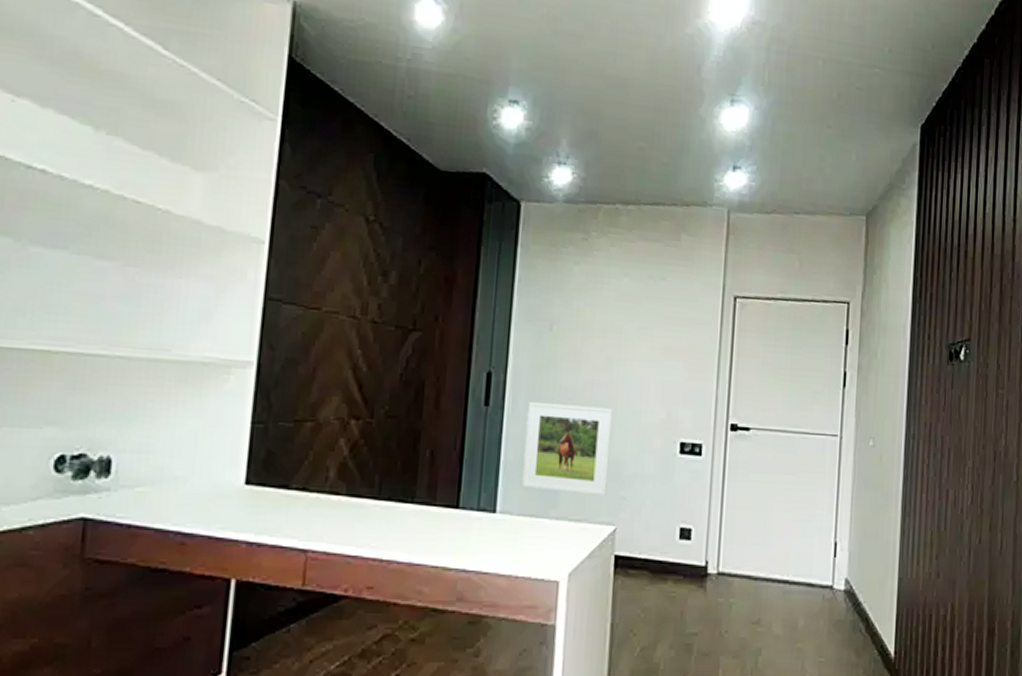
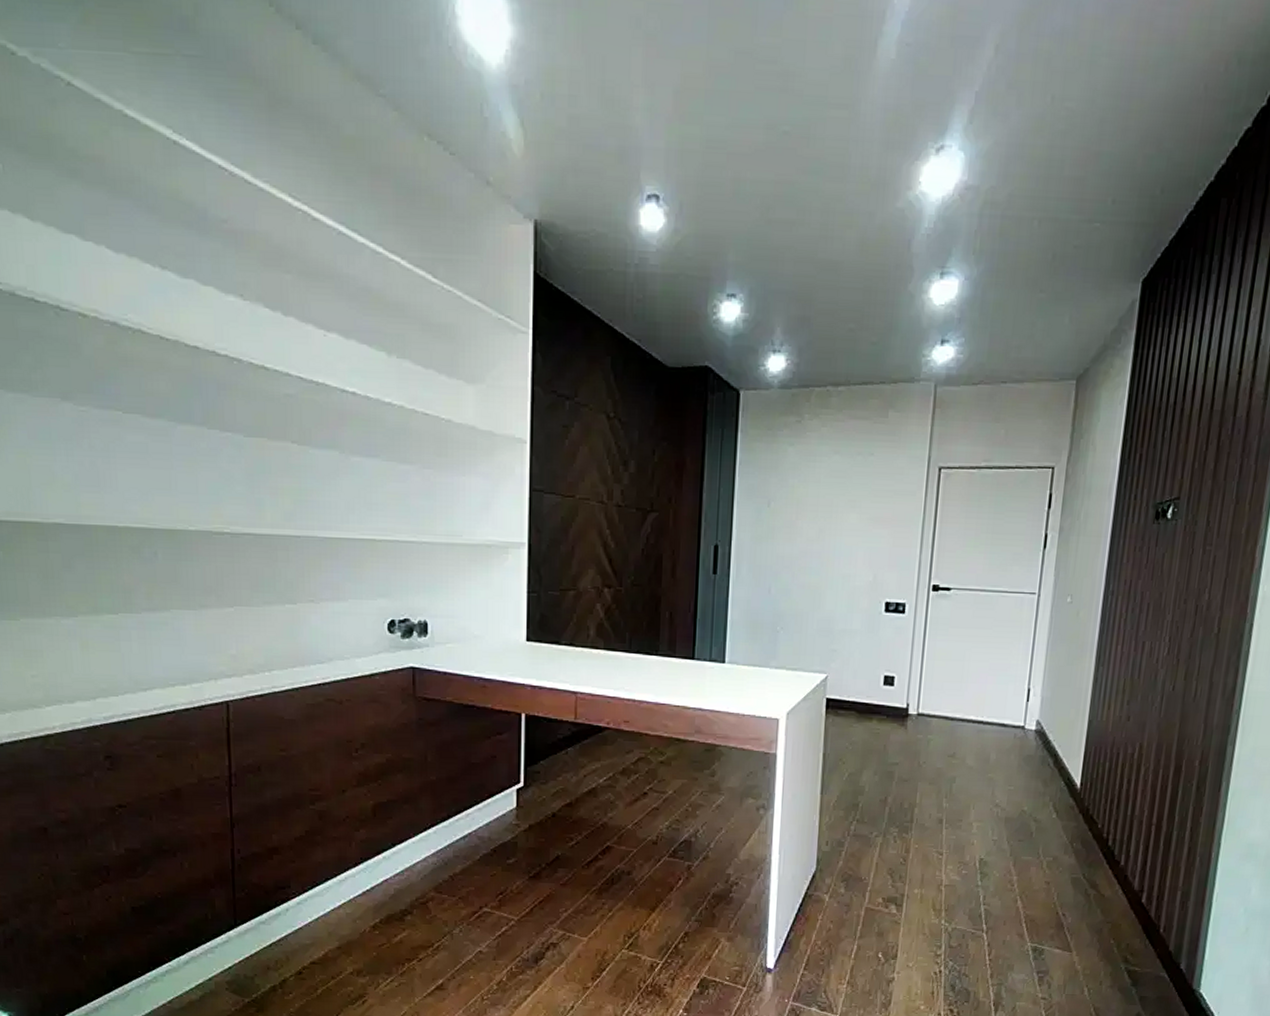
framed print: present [522,402,613,497] -> none [746,570,824,649]

